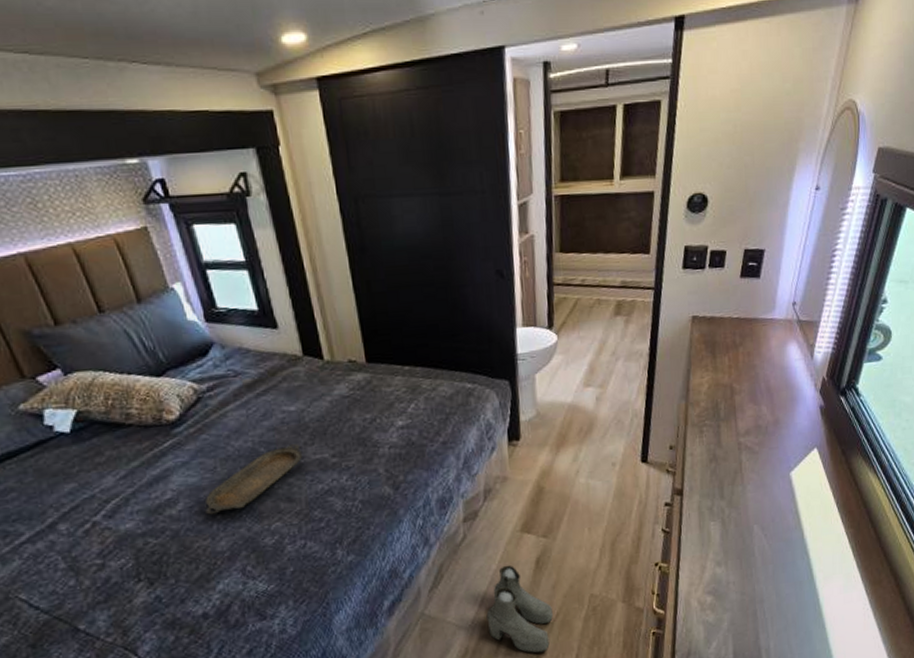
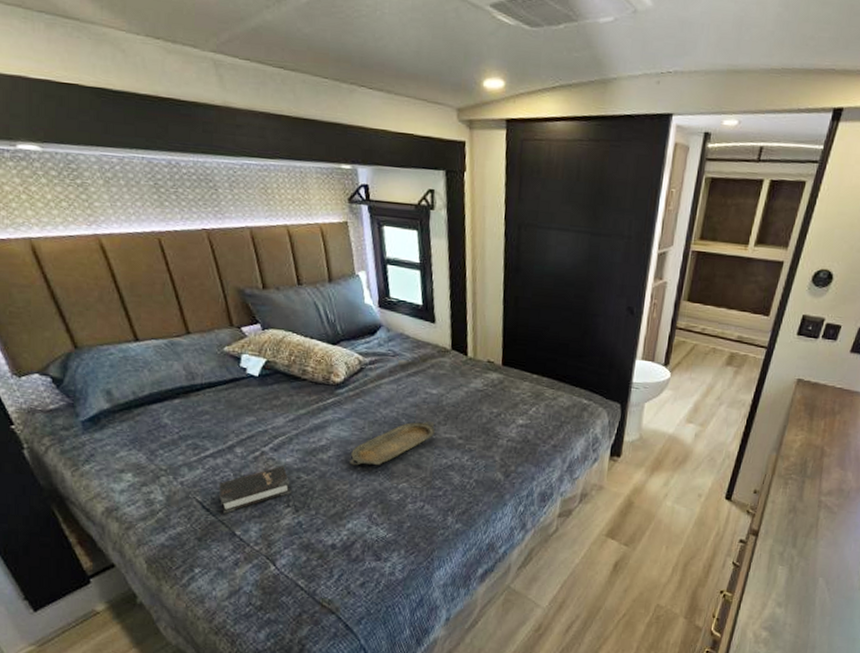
hardback book: none [45,534,140,608] -> present [219,466,291,514]
boots: present [486,564,553,654] -> none [562,562,621,645]

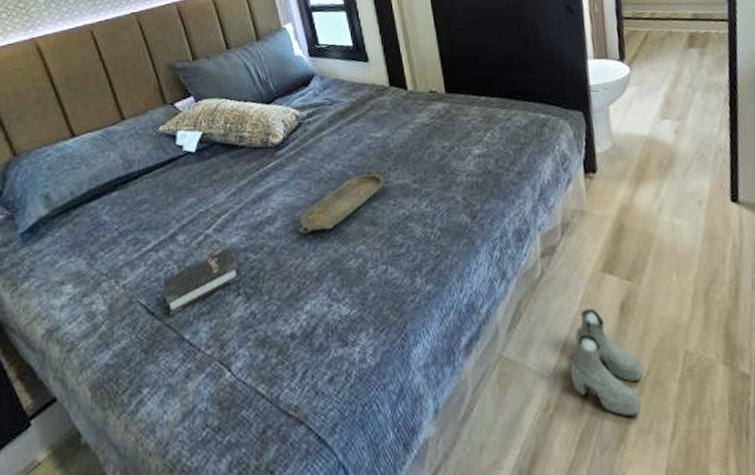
boots: none [562,562,621,645] -> present [568,308,643,417]

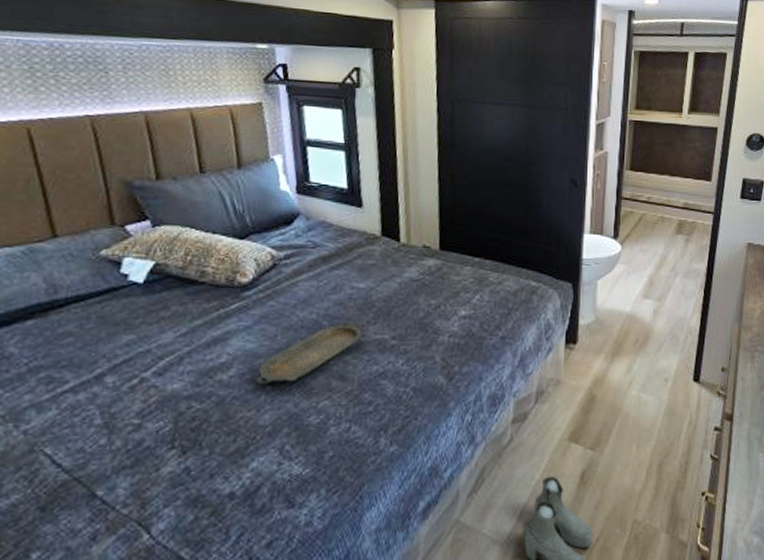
hardback book: present [163,248,240,315] -> none [77,394,178,468]

